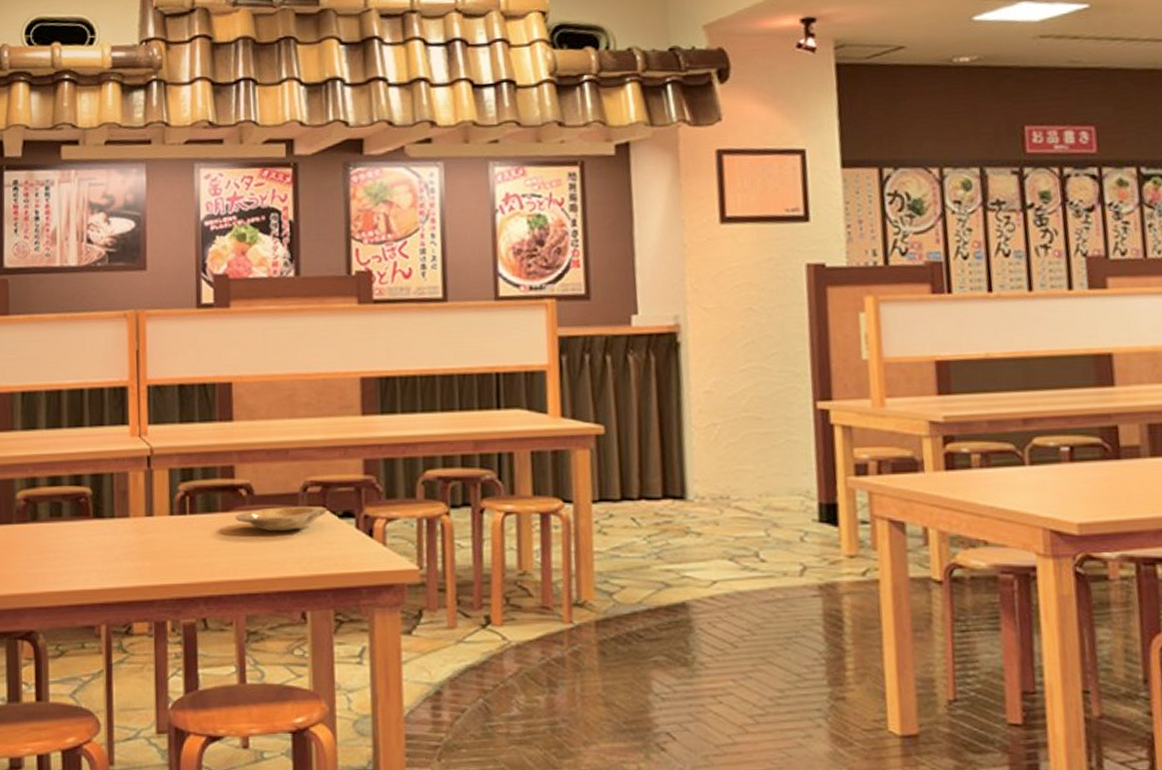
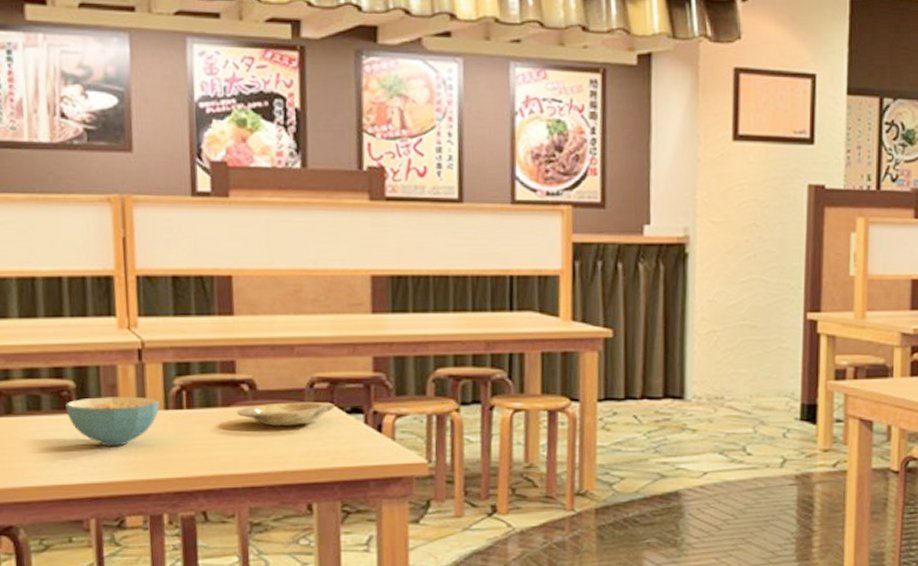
cereal bowl: none [83,502,165,552] -> present [65,396,160,447]

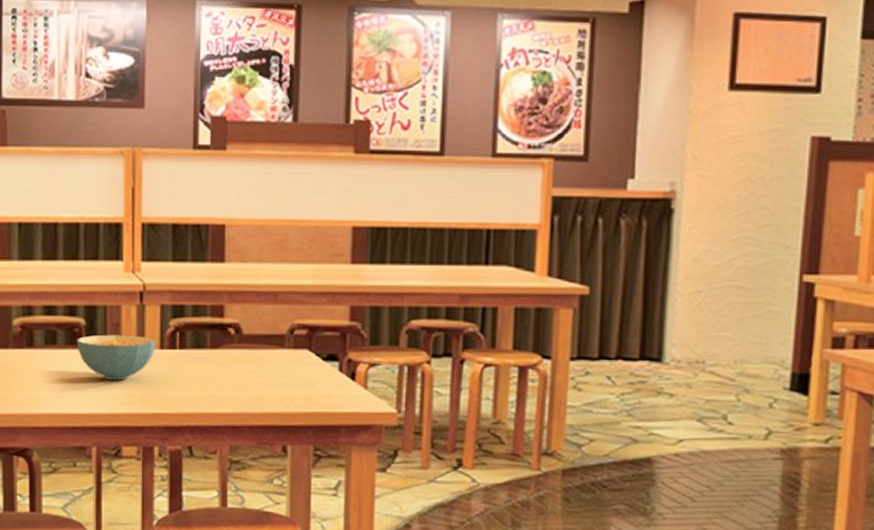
plate: present [236,401,334,427] -> none [223,347,312,370]

